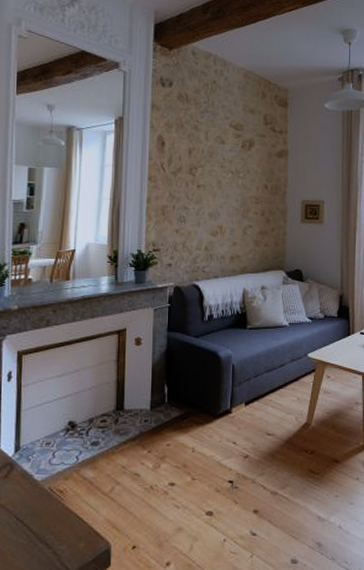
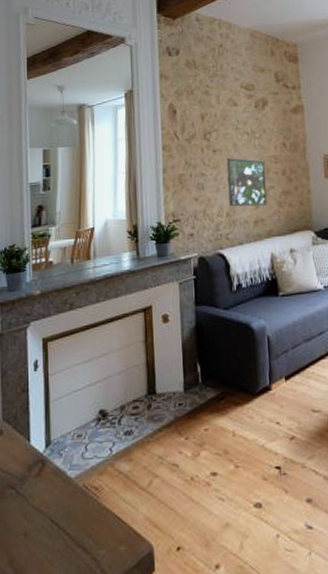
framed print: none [208,193,245,243] -> present [226,157,268,207]

